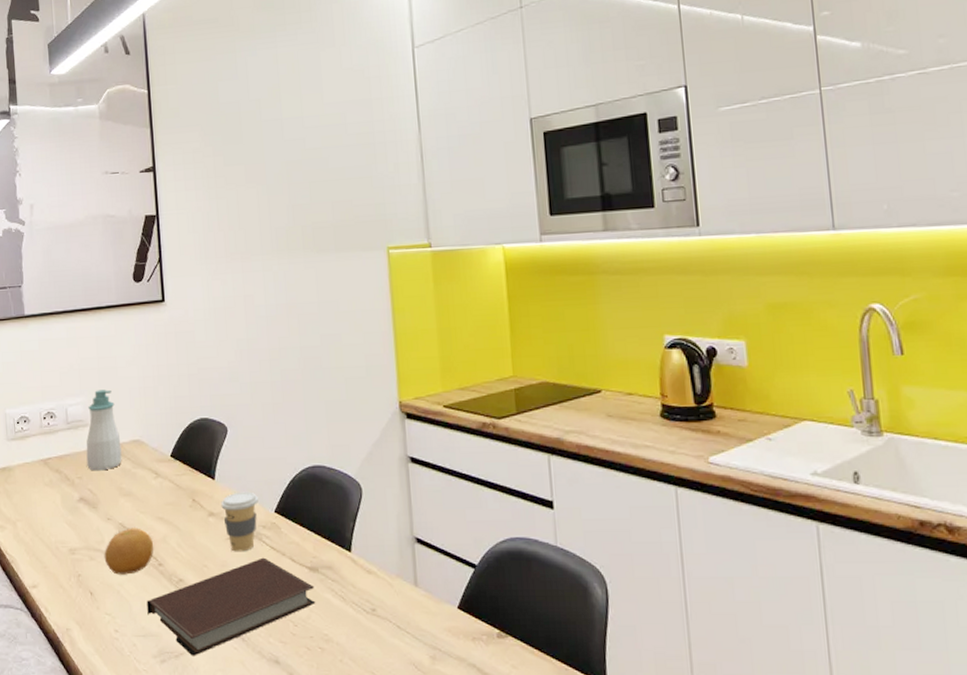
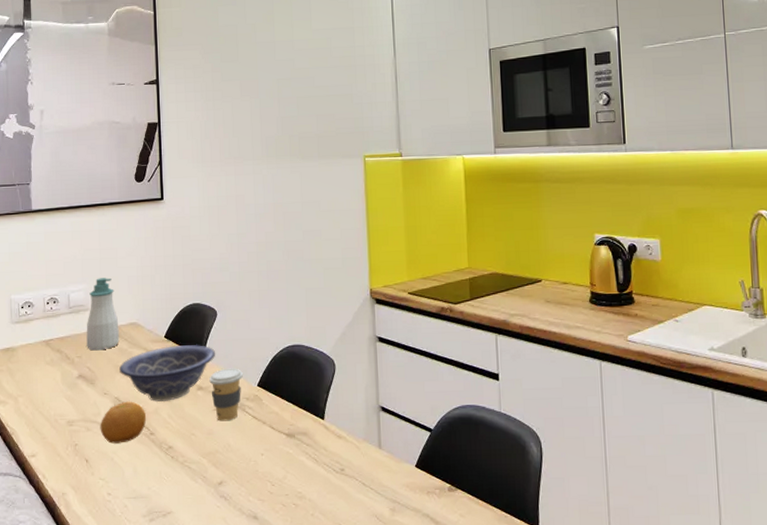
decorative bowl: none [123,465,228,529] -> present [119,345,216,402]
notebook: present [146,557,316,656] -> none [138,426,292,515]

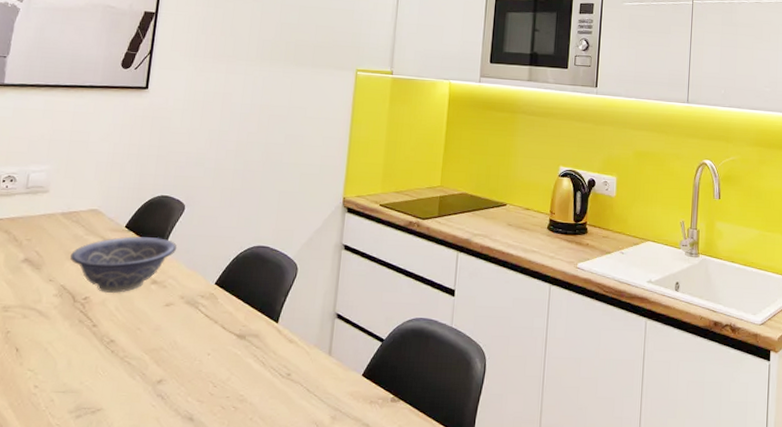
soap bottle: present [86,278,120,351] -> none [39,160,80,235]
fruit: present [100,401,146,444] -> none [38,290,91,334]
coffee cup: present [209,368,243,421] -> none [165,264,202,318]

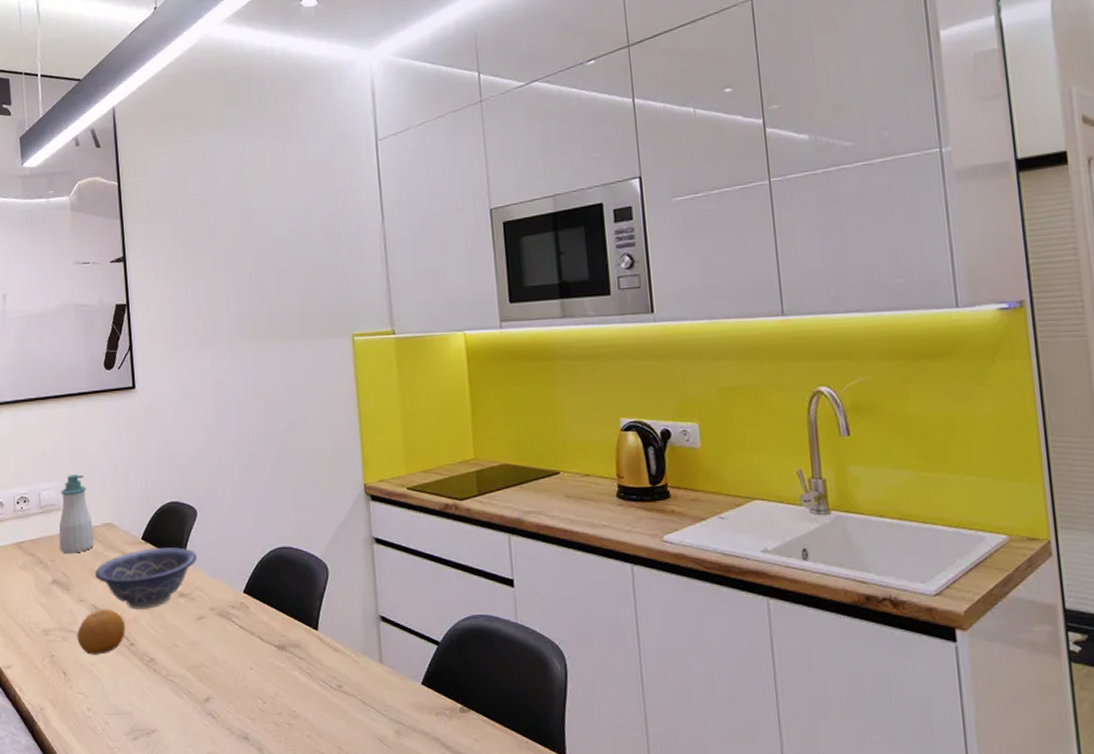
fruit: none [38,290,91,334] -> present [77,609,125,655]
soap bottle: none [39,160,80,235] -> present [59,474,94,554]

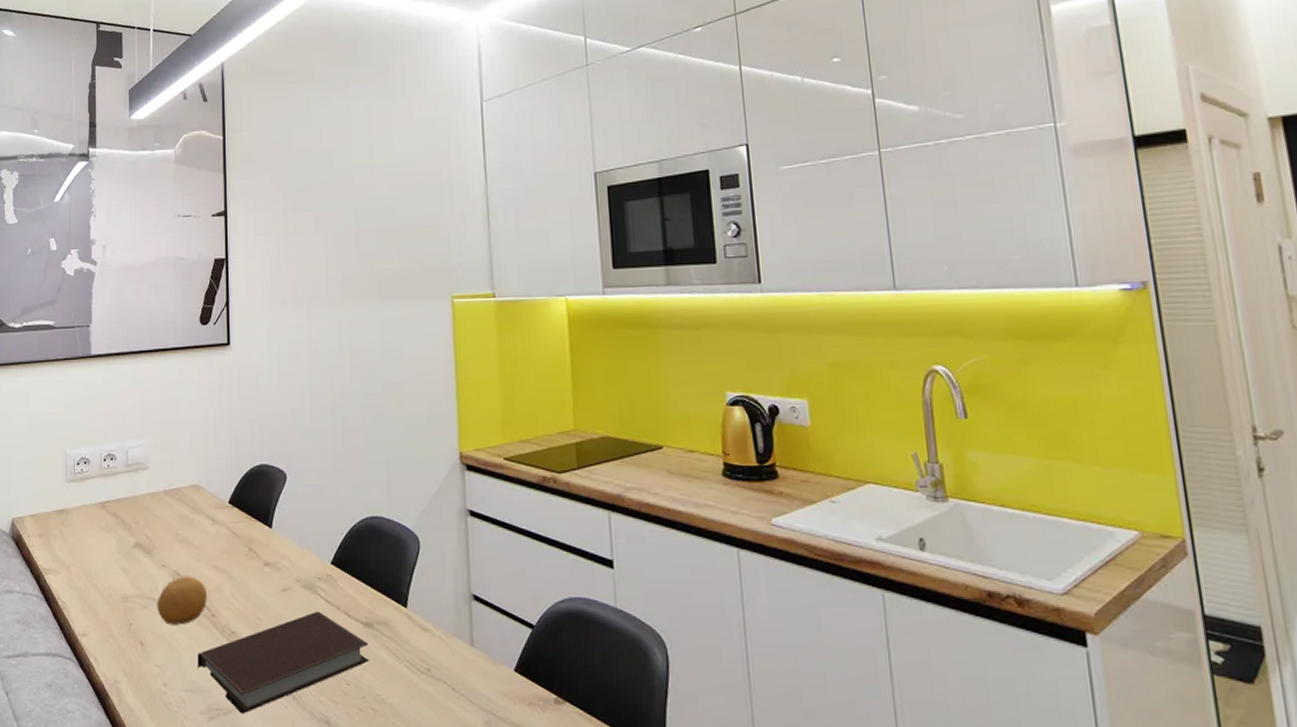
soap bottle: present [59,474,94,554] -> none [144,432,180,516]
decorative bowl: present [95,547,198,609] -> none [179,513,285,578]
notebook: none [119,636,284,733] -> present [197,611,370,714]

